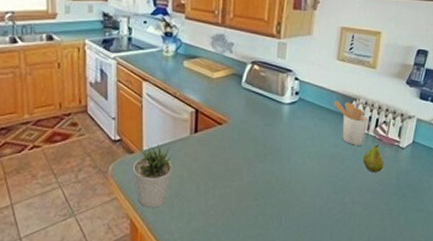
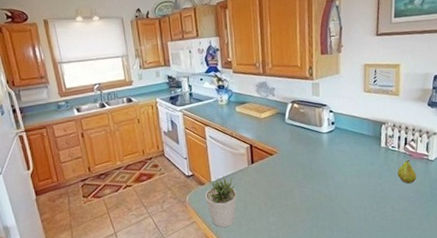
utensil holder: present [333,100,369,146] -> none [365,125,399,162]

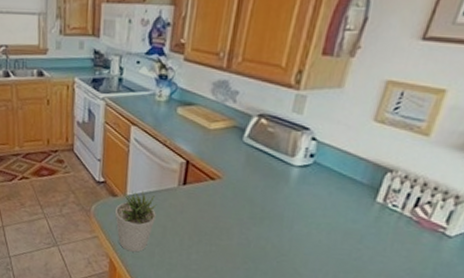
fruit: present [397,160,417,184] -> none [388,227,418,259]

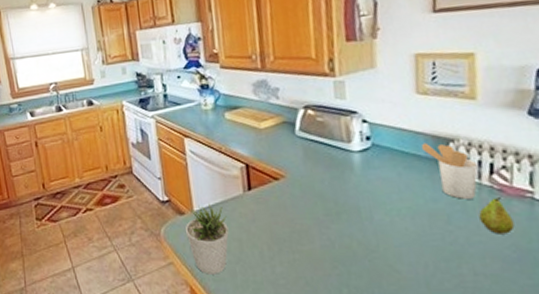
utensil holder: none [359,168,407,225] -> present [421,142,479,199]
fruit: none [388,227,418,259] -> present [478,197,515,234]

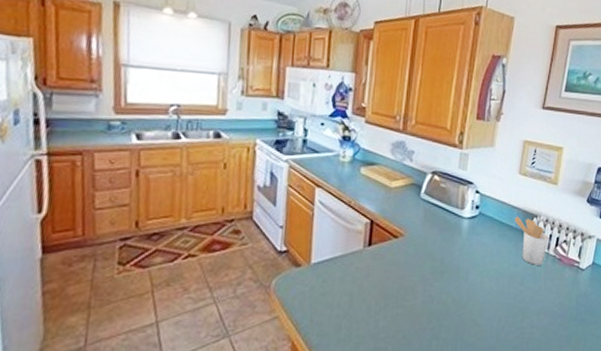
potted plant: present [184,203,229,275] -> none [298,256,343,329]
fruit: present [478,197,515,234] -> none [543,265,563,295]

